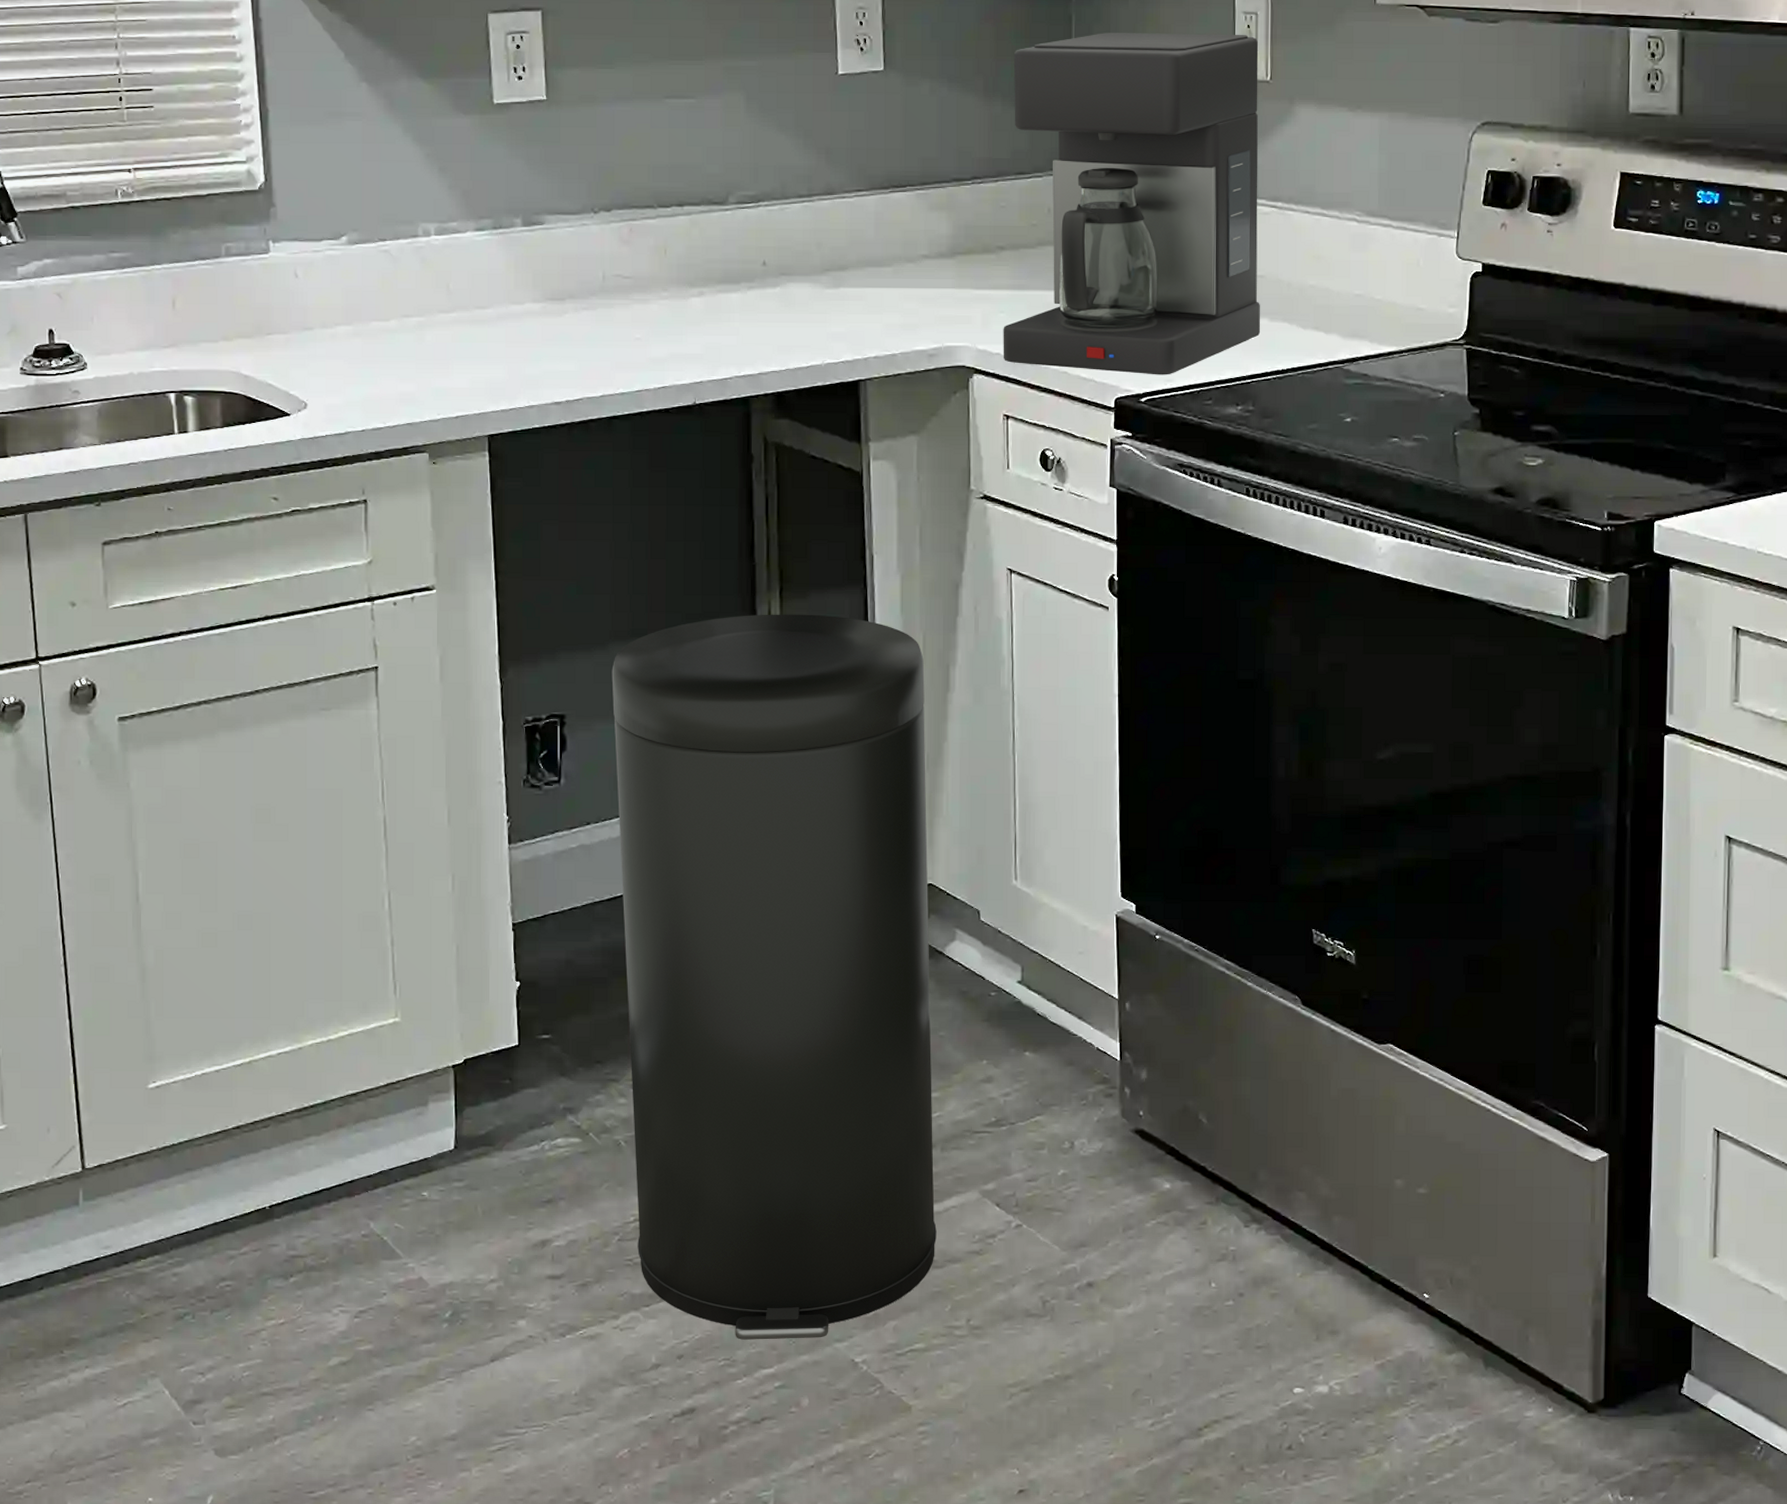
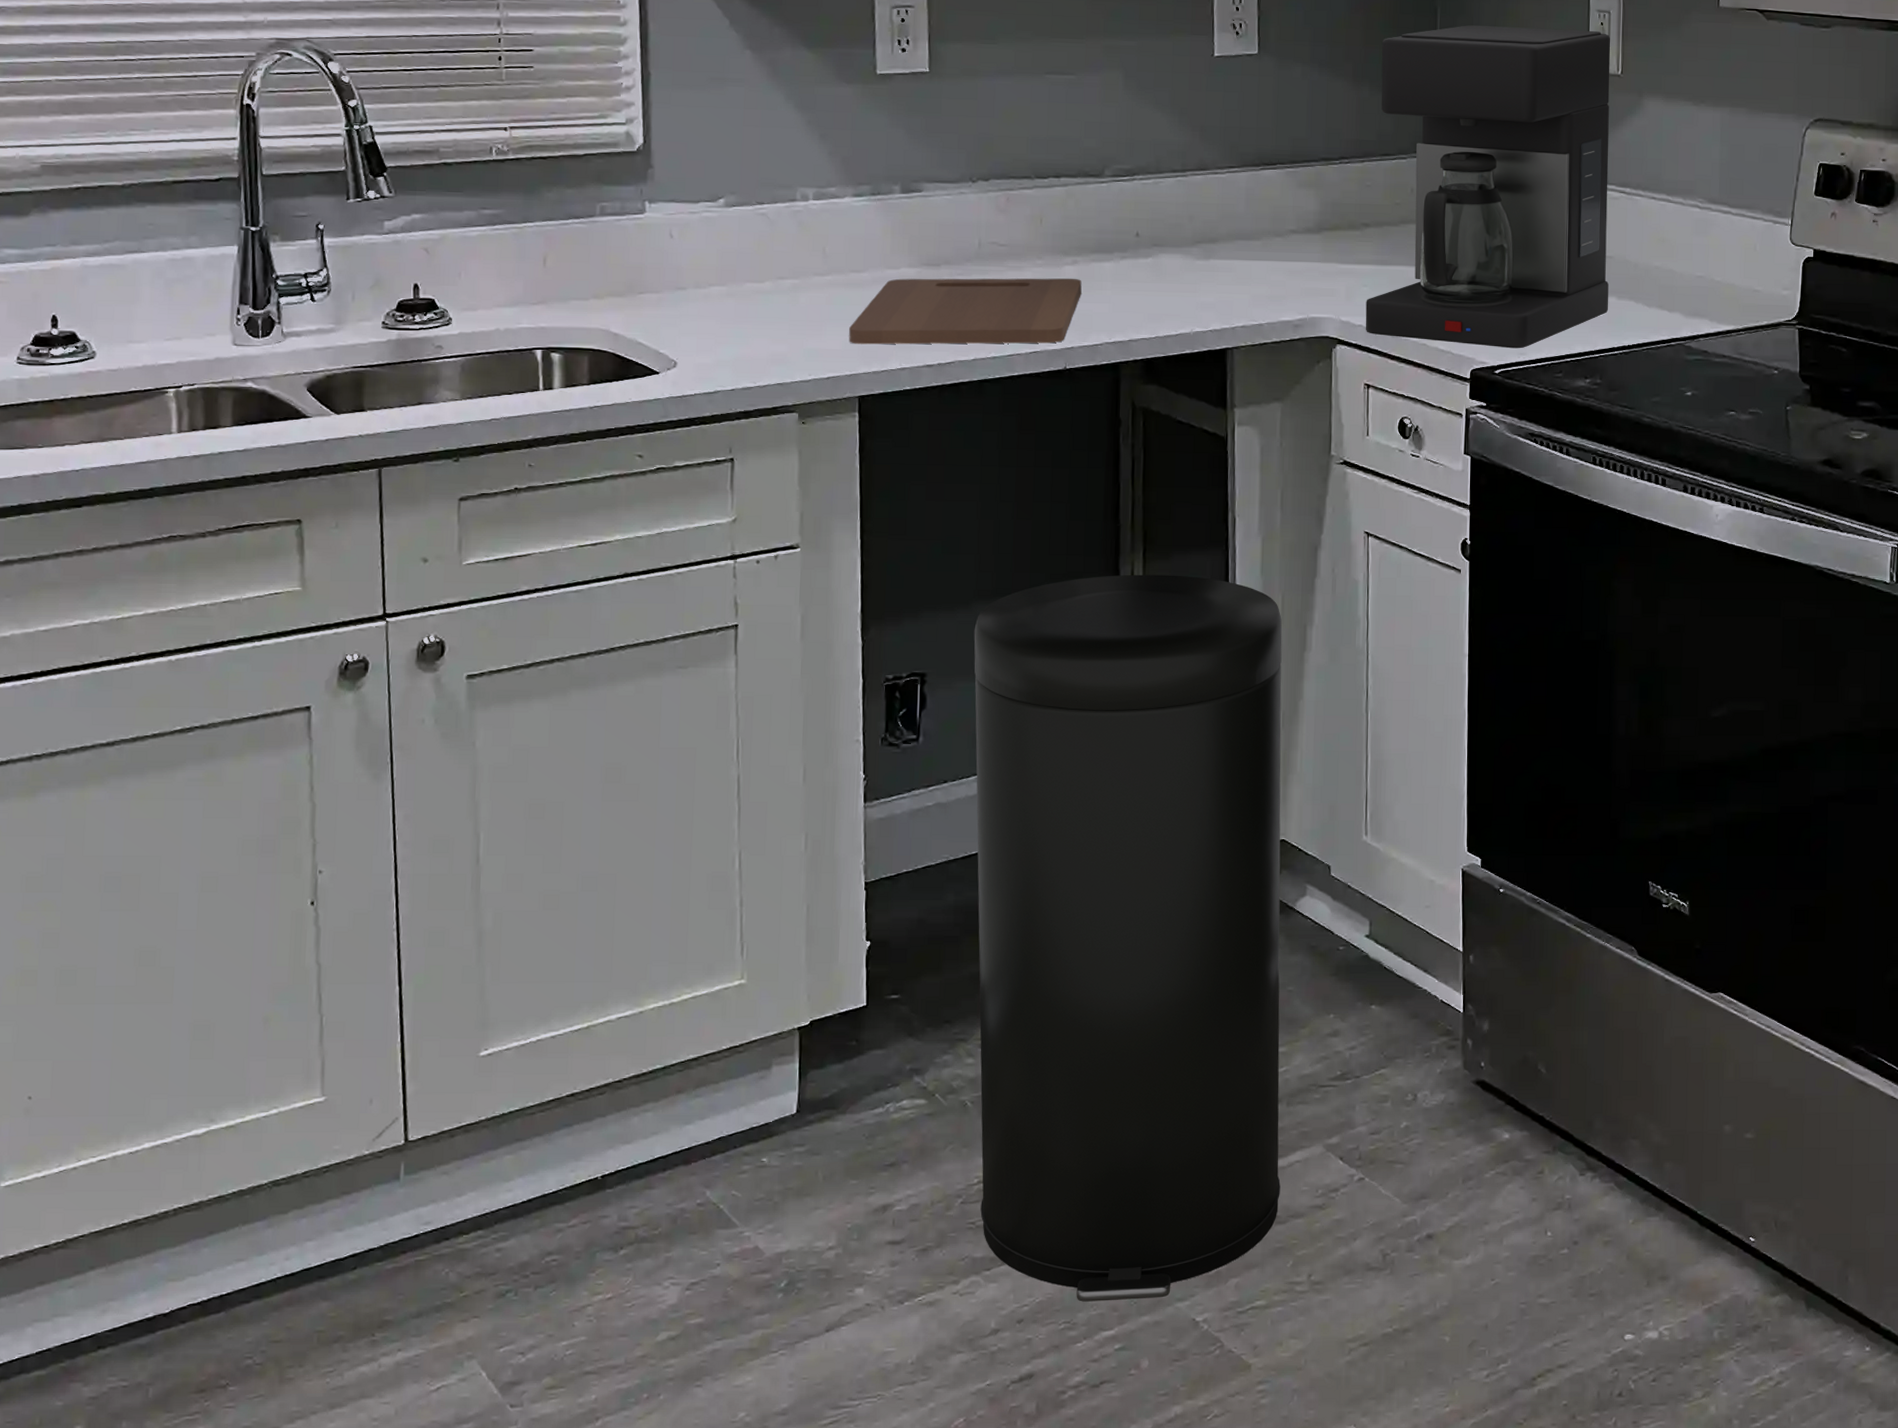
cutting board: none [476,310,709,382] -> present [849,278,1082,345]

